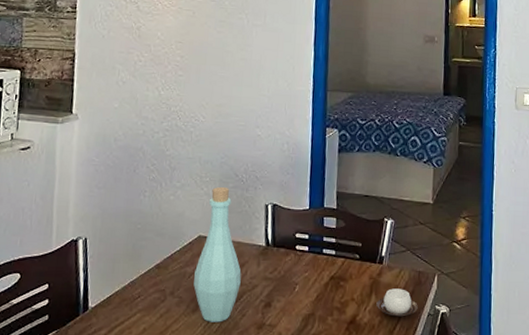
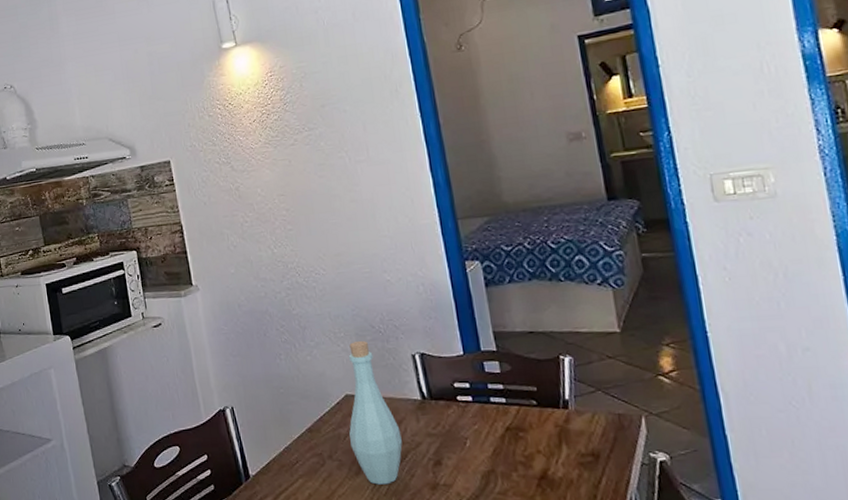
cup: present [376,288,418,317] -> none [569,436,626,469]

